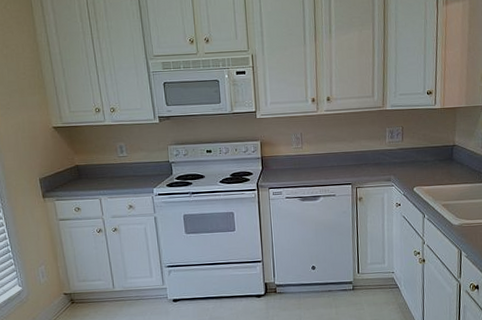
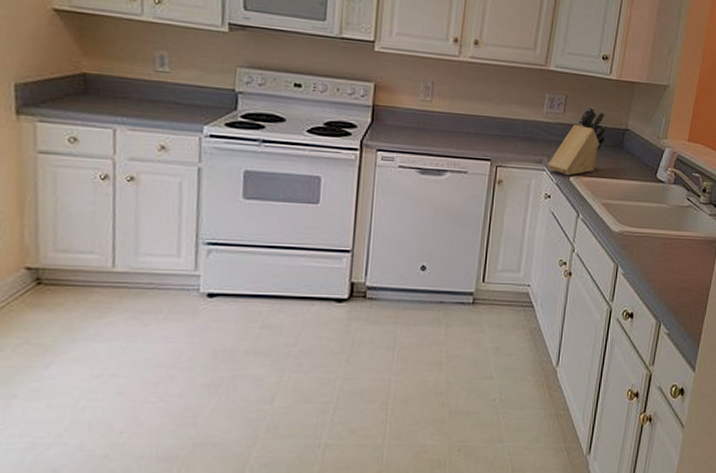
knife block: none [394,132,440,188] -> present [547,106,609,176]

